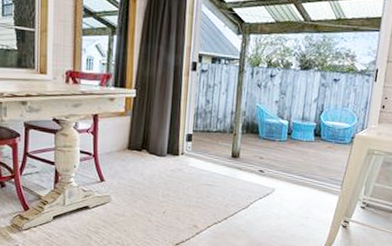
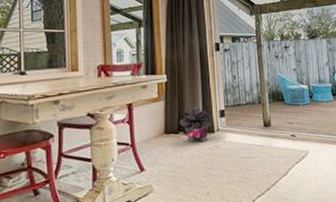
potted plant: none [143,126,176,162] -> present [179,106,211,142]

